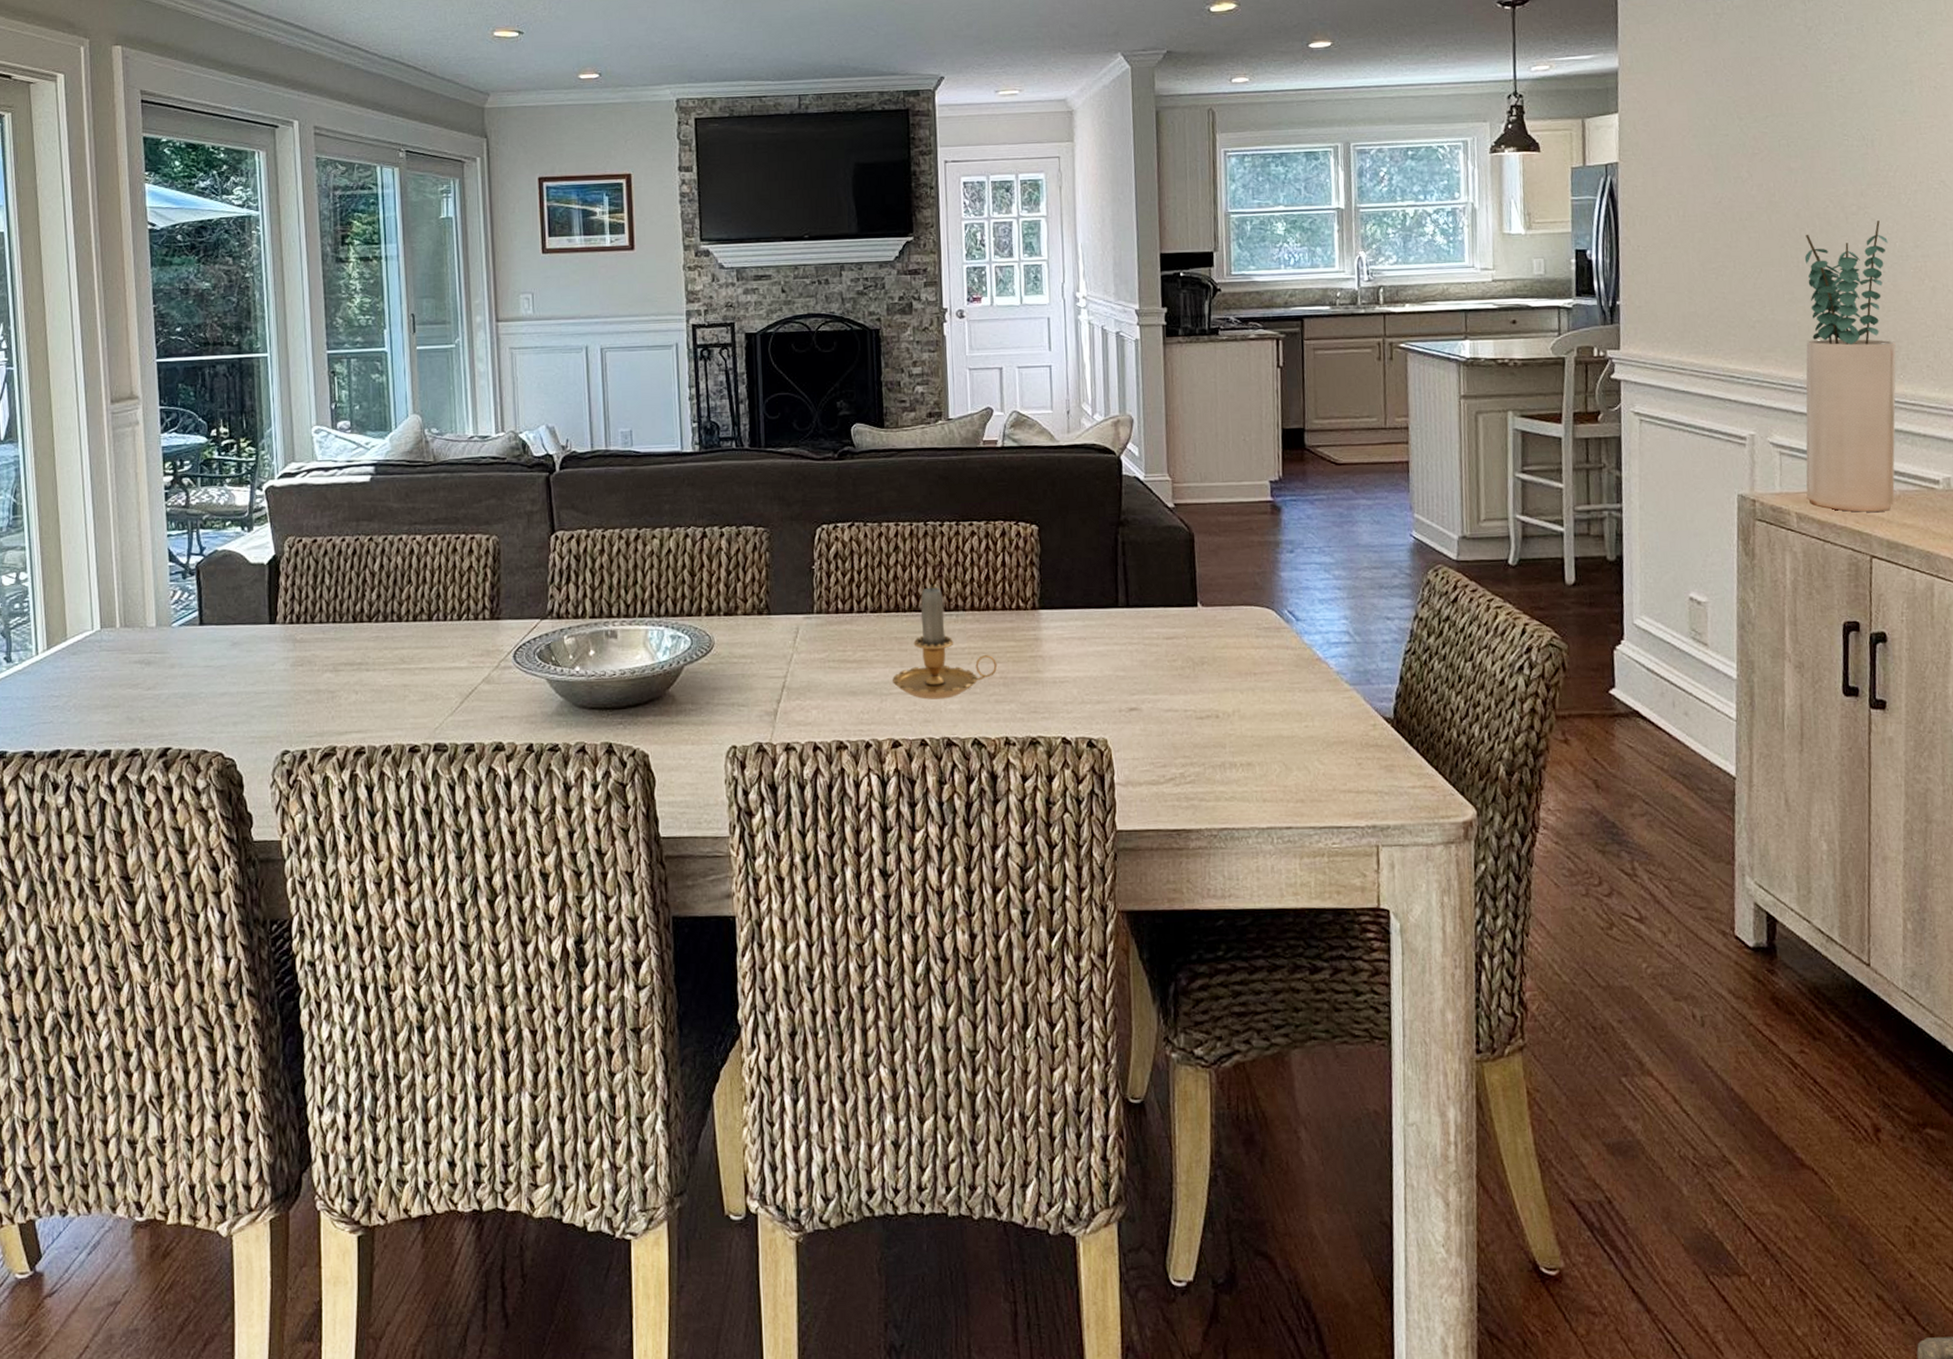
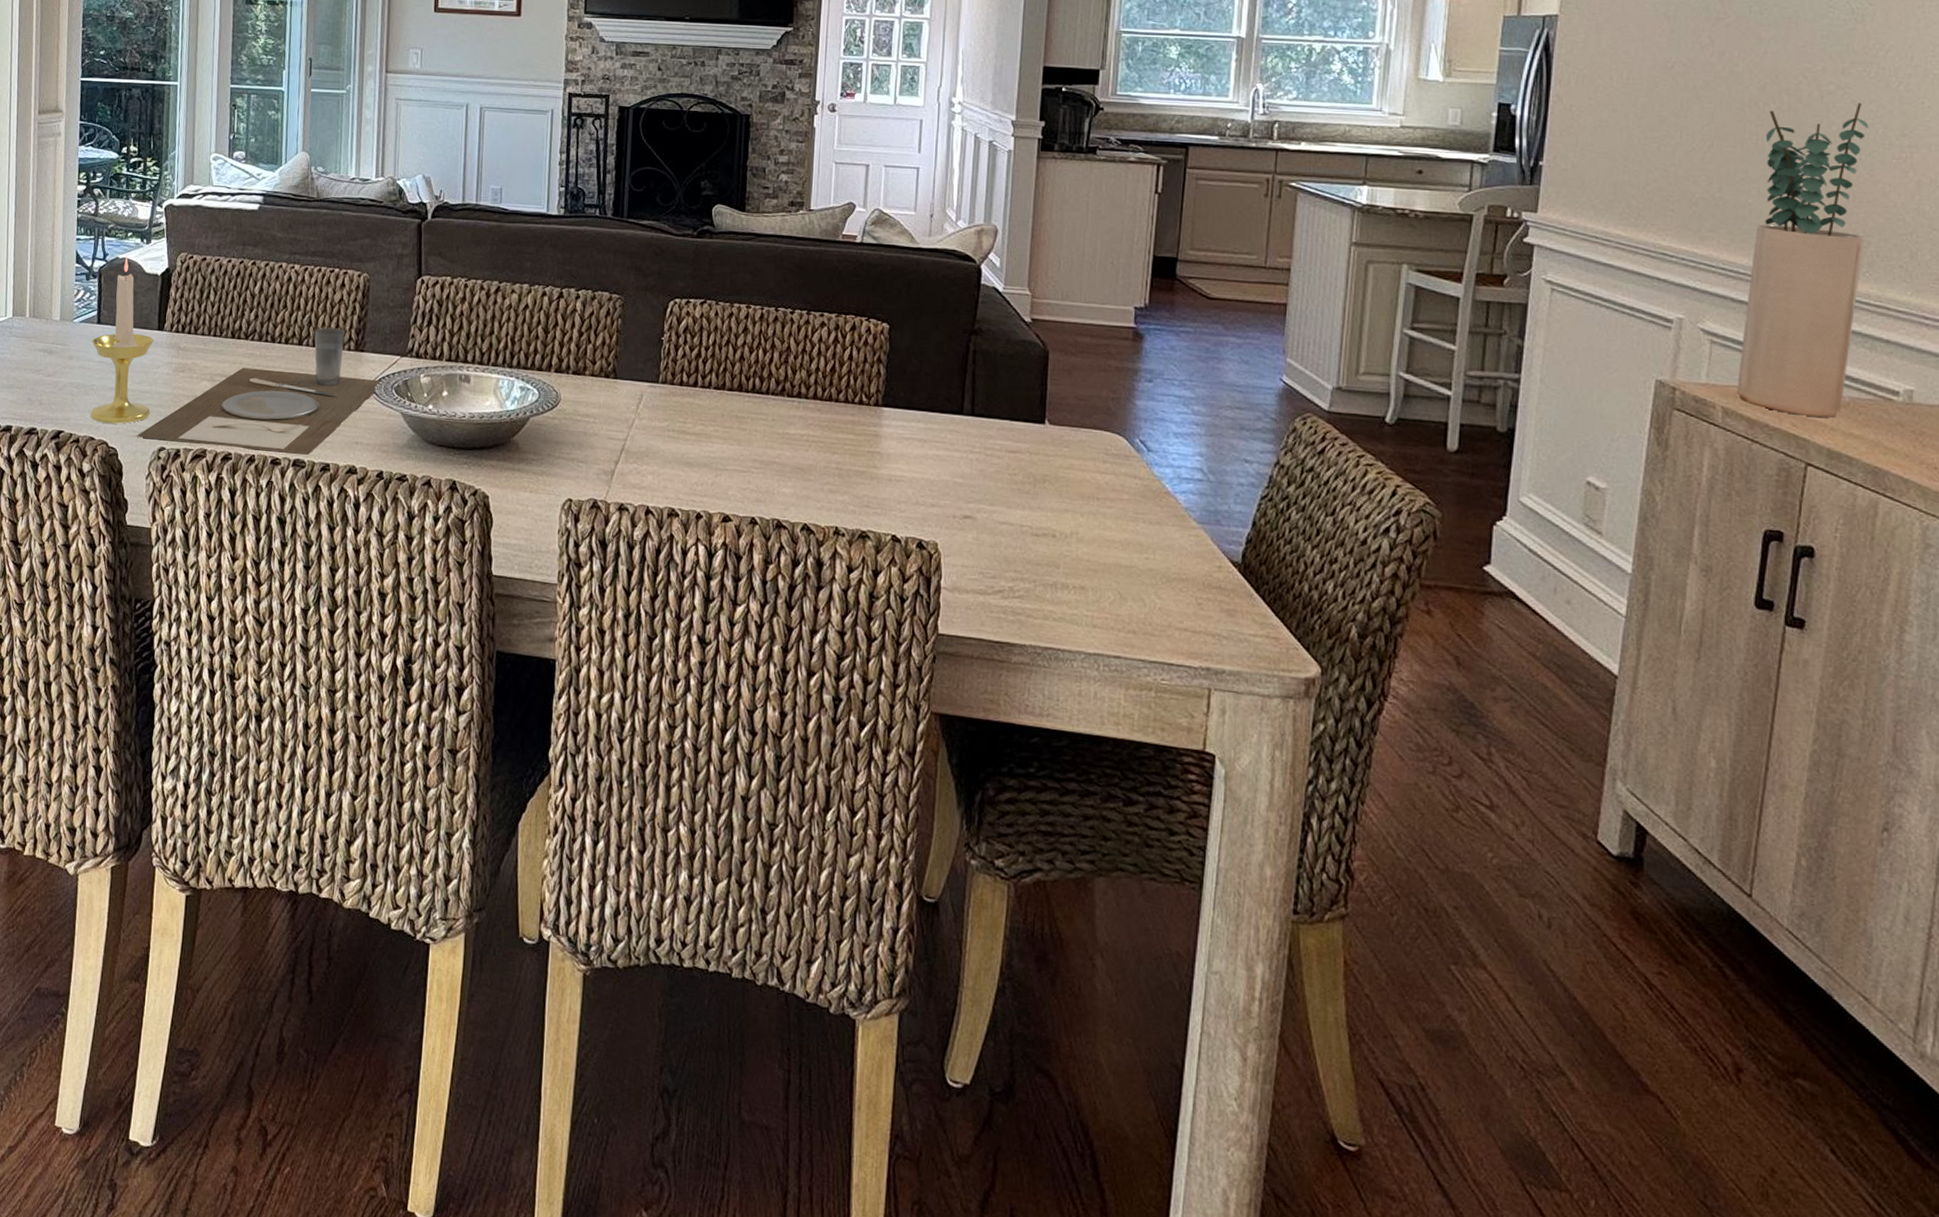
candlestick: none [195,546,269,733] -> present [90,254,155,424]
place setting: none [254,598,524,743] -> present [135,327,383,455]
candlestick: present [893,583,997,700] -> none [729,368,834,482]

